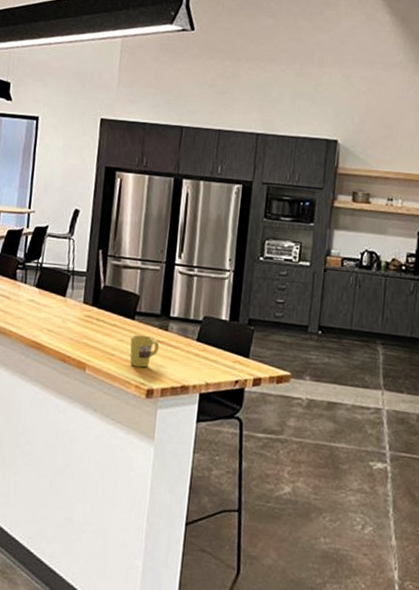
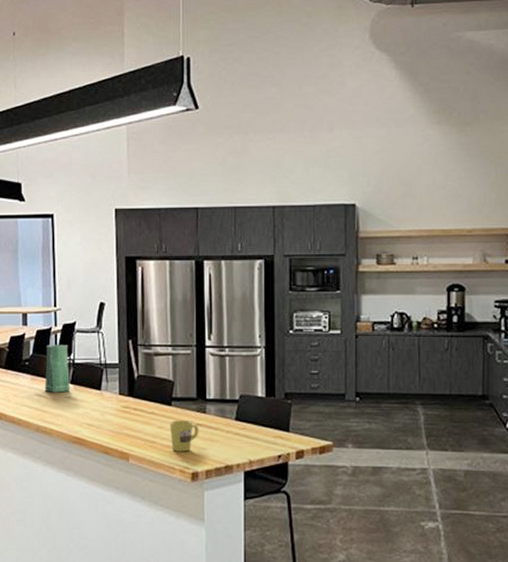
vase: none [8,246,37,295] -> present [44,345,71,393]

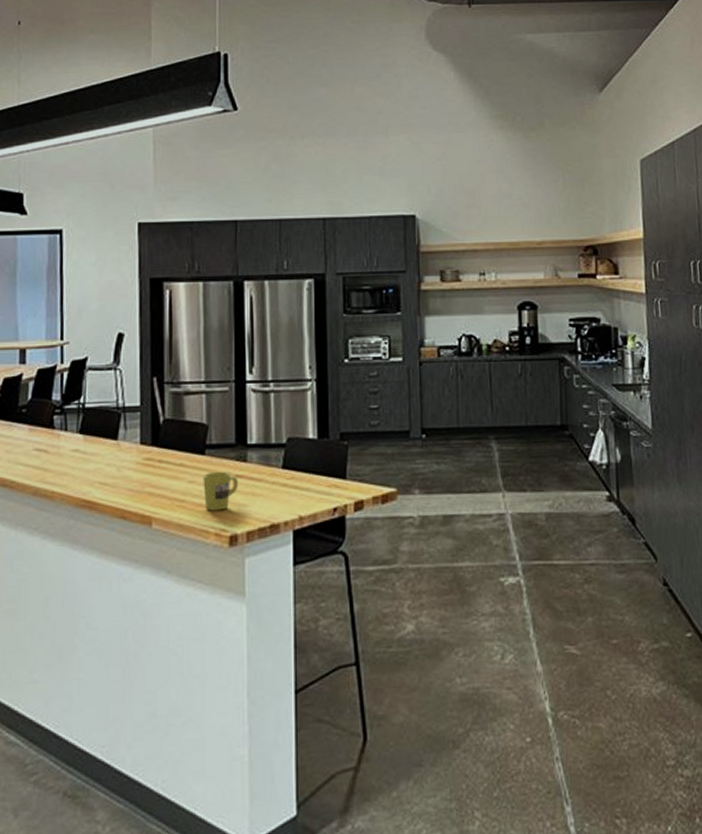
vase: present [44,345,71,393] -> none [46,386,79,446]

